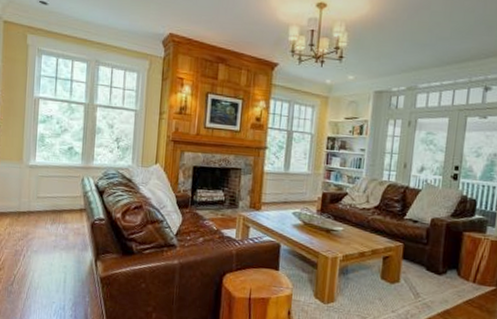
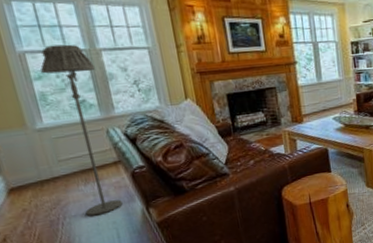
floor lamp: none [45,95,89,256] -> present [40,44,123,217]

